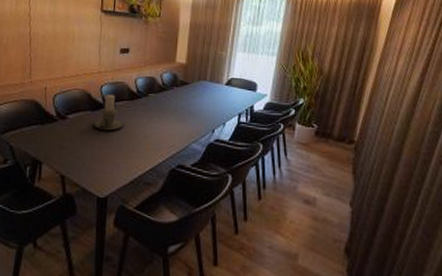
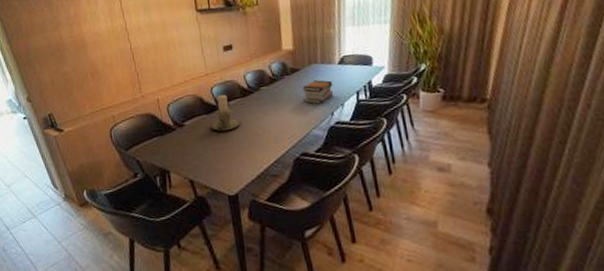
book stack: none [188,96,218,119] -> present [302,80,333,104]

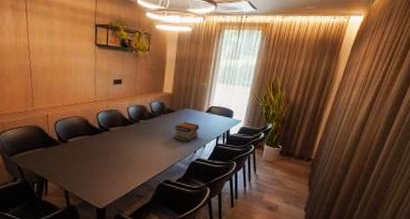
candle holder: present [210,94,241,132] -> none [91,121,118,153]

